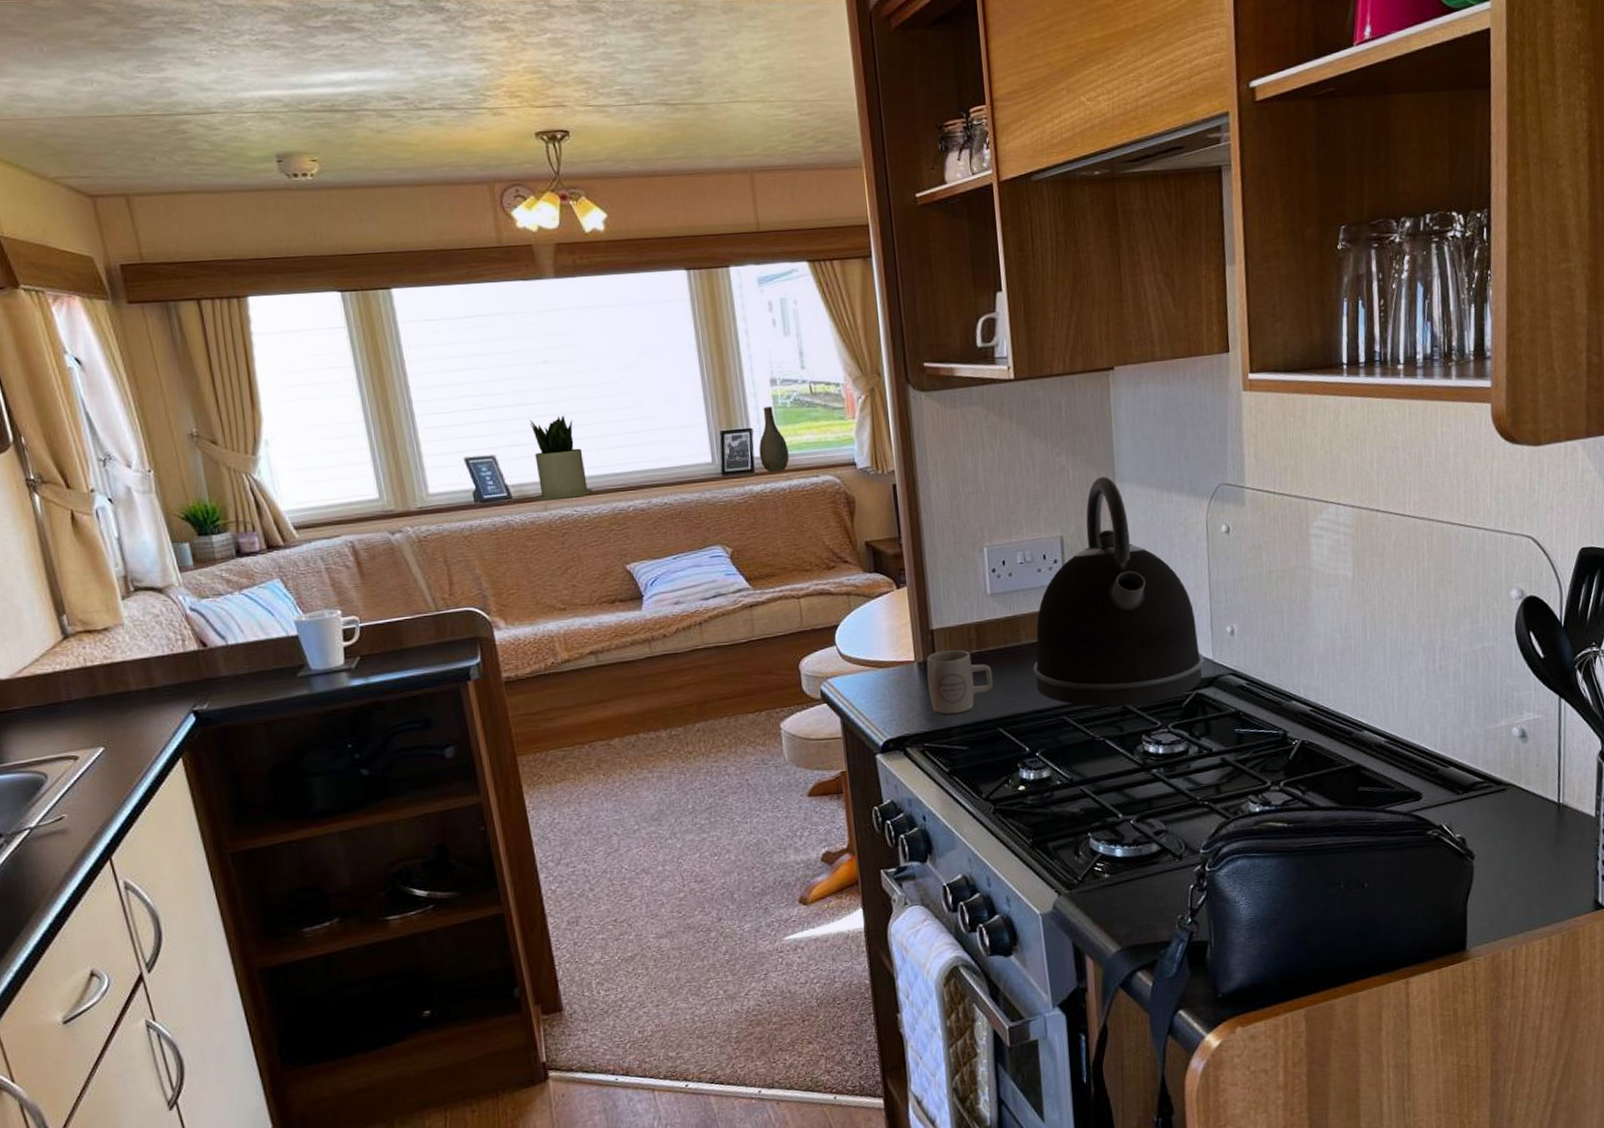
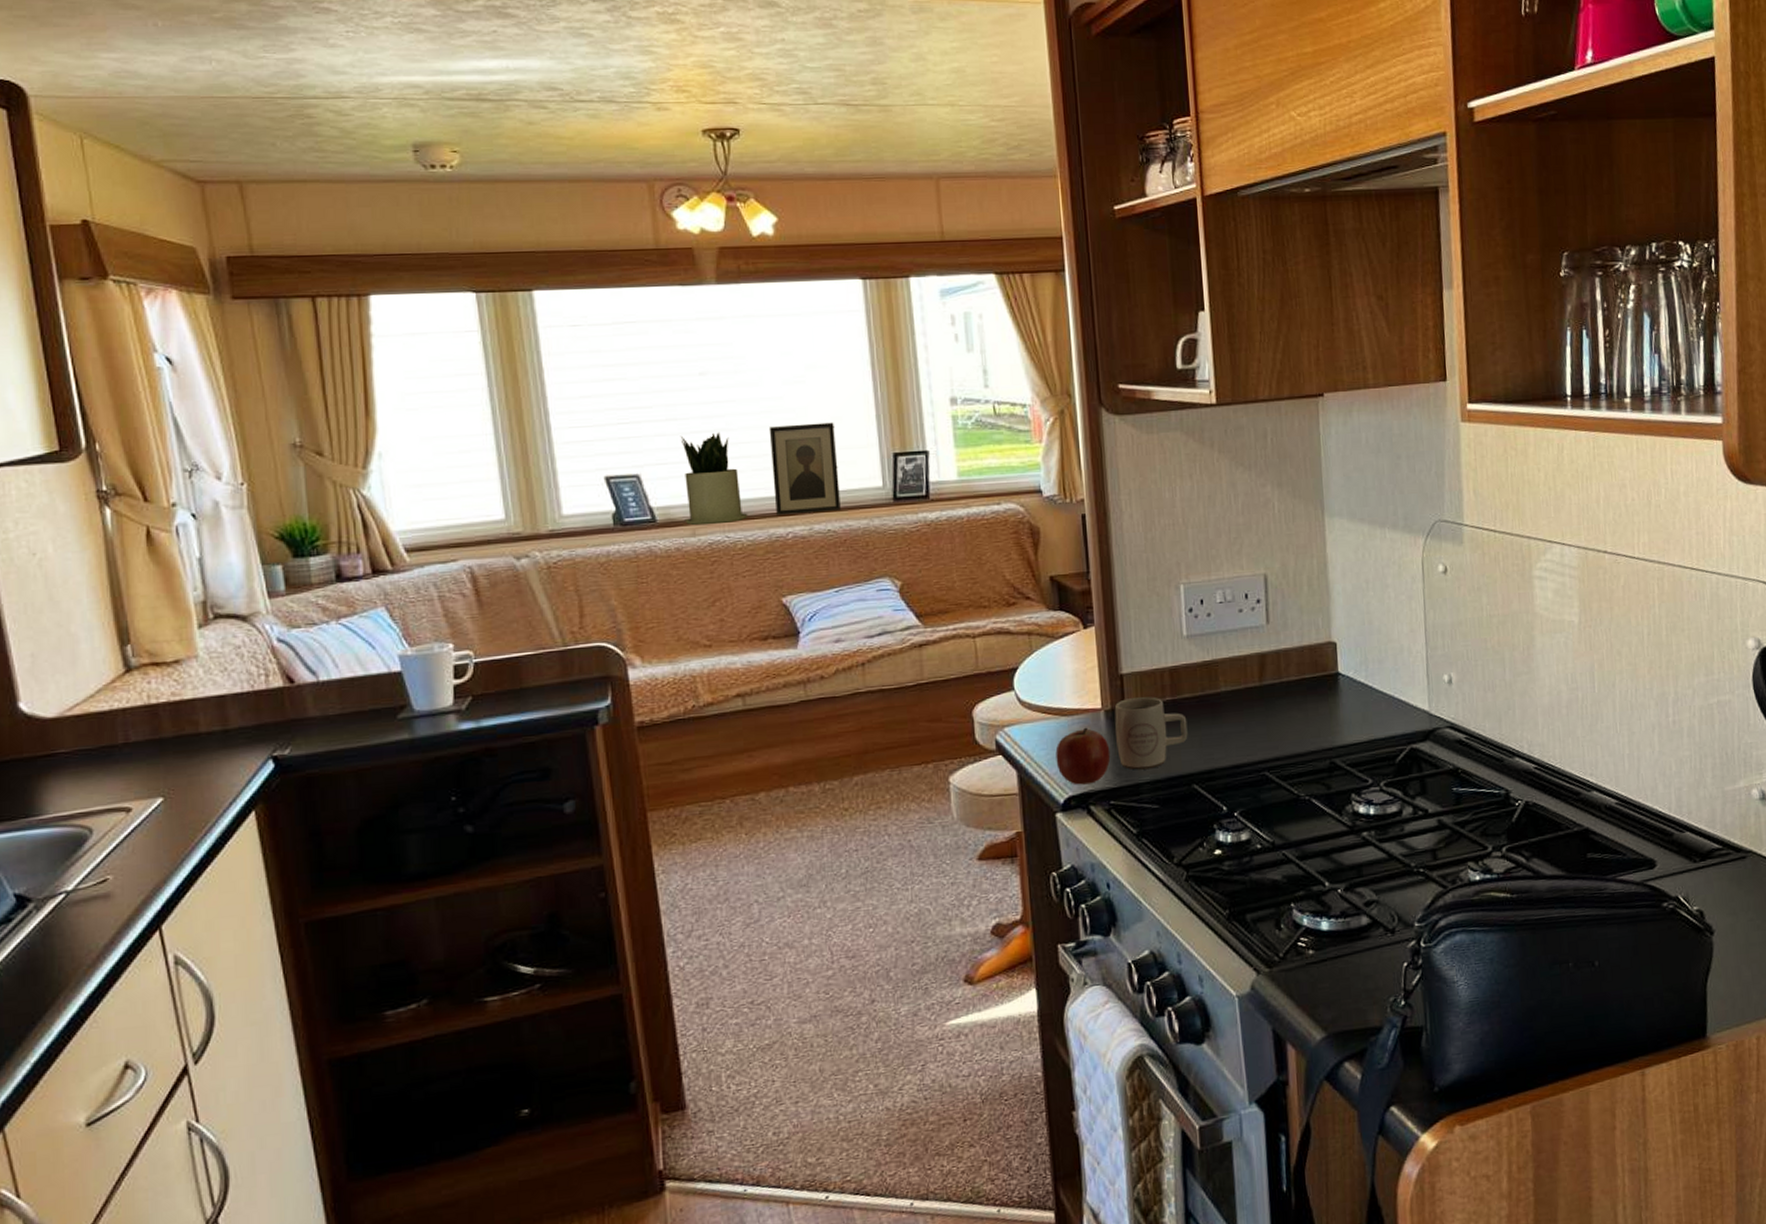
picture frame: none [607,404,675,490] -> present [768,422,841,515]
vase: present [759,406,789,473] -> none [935,427,969,500]
fruit: none [874,677,924,730] -> present [1055,727,1111,785]
kettle: present [1032,477,1204,707] -> none [1232,510,1420,762]

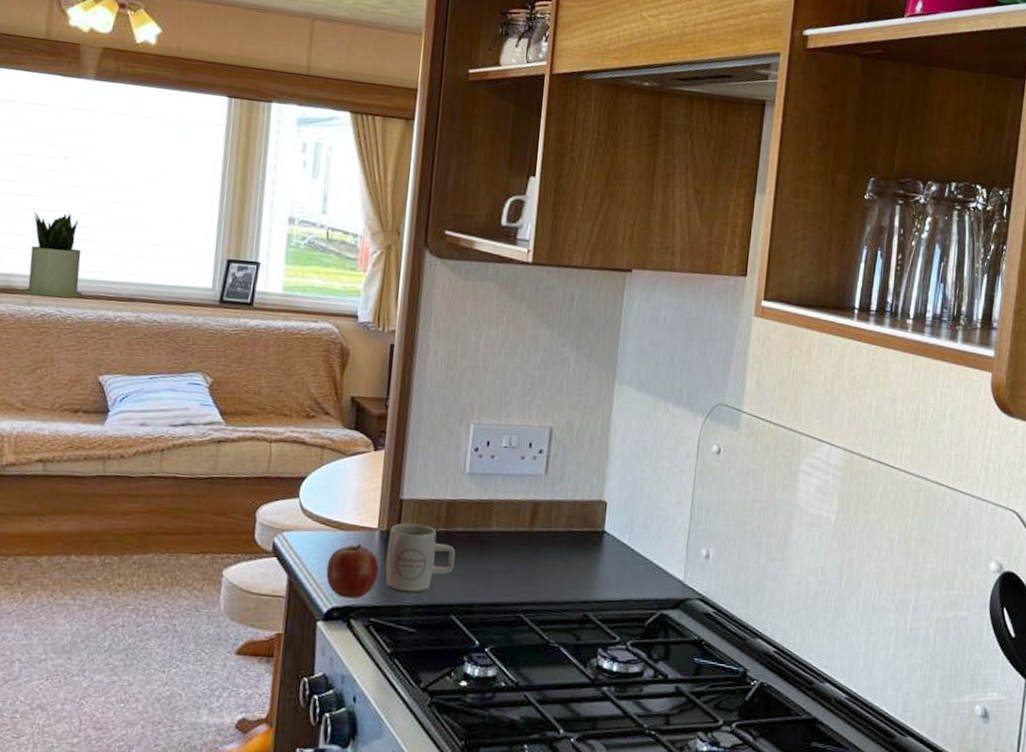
picture frame: present [768,422,841,515] -> none [109,217,178,304]

